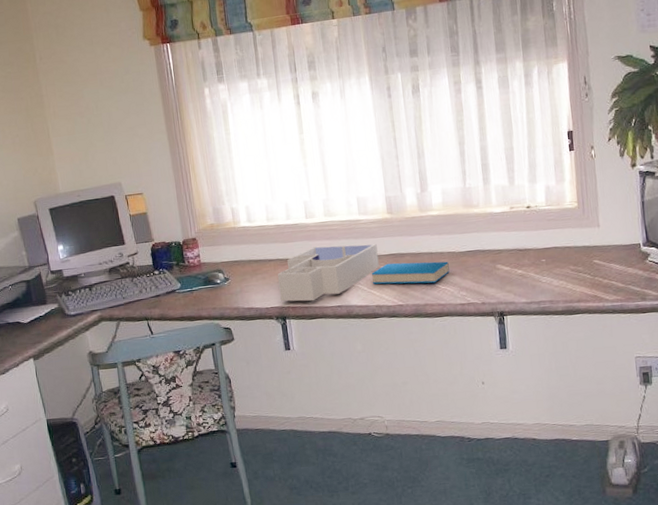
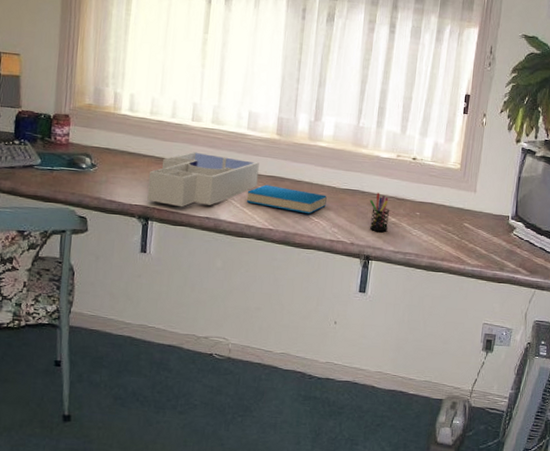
pen holder: none [491,248,516,287] -> present [369,193,390,232]

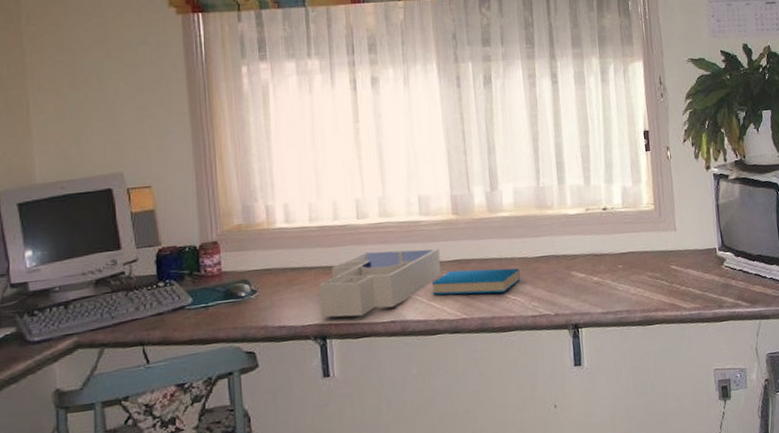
pen holder: present [369,193,390,232] -> none [566,253,591,296]

